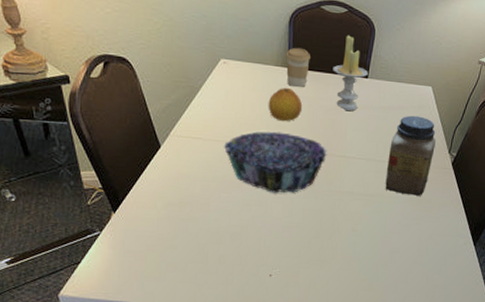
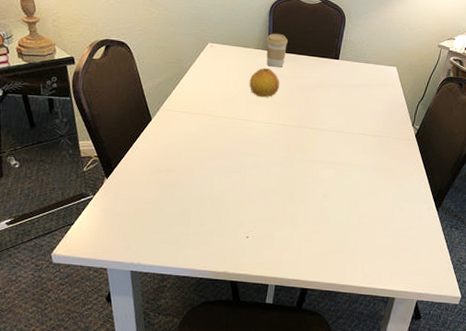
decorative bowl: present [223,131,327,194] -> none [208,106,302,162]
candle: present [333,35,368,112] -> none [307,22,339,89]
jar: present [385,115,436,196] -> none [354,92,400,165]

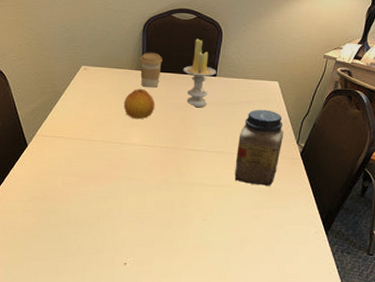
candle: none [307,22,339,89] -> present [183,38,216,108]
jar: none [354,92,400,165] -> present [234,109,283,186]

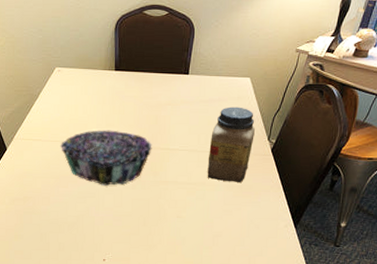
decorative bowl: none [83,128,178,186] -> present [60,130,152,186]
fruit: present [123,89,155,120] -> none [98,90,129,120]
coffee cup: present [140,52,162,88] -> none [113,51,135,89]
candle: present [183,38,216,108] -> none [156,36,189,107]

